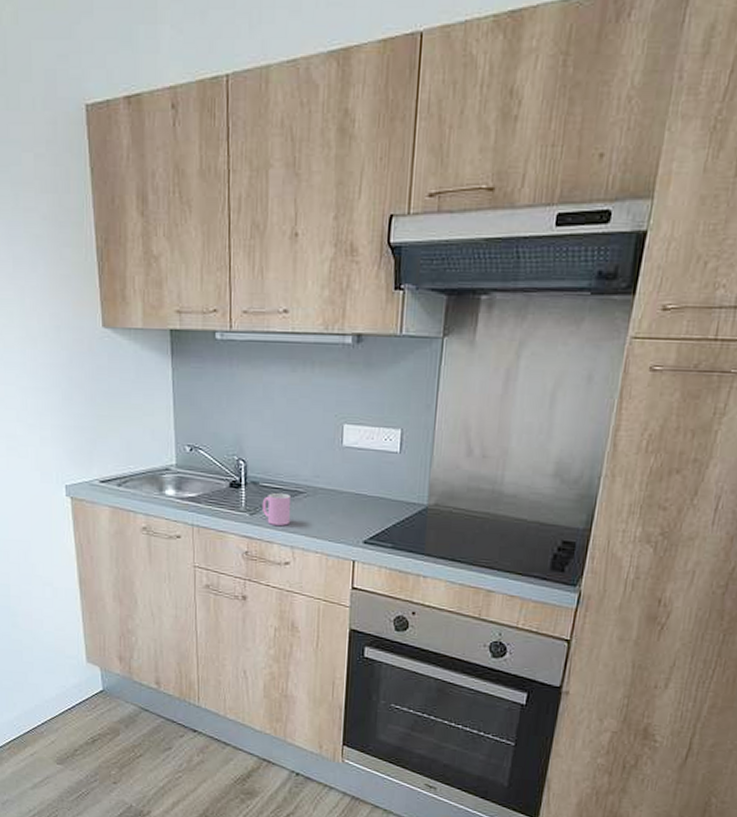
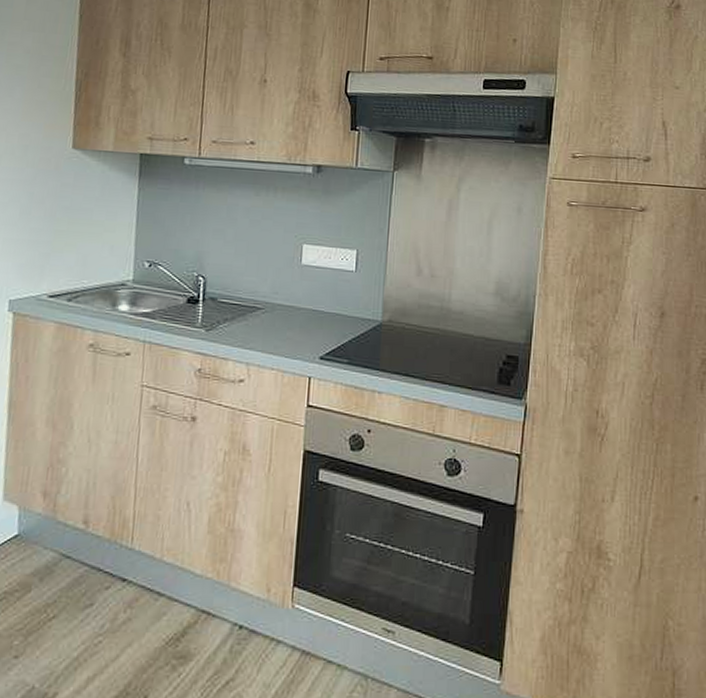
cup: present [261,493,291,526] -> none [218,309,249,342]

